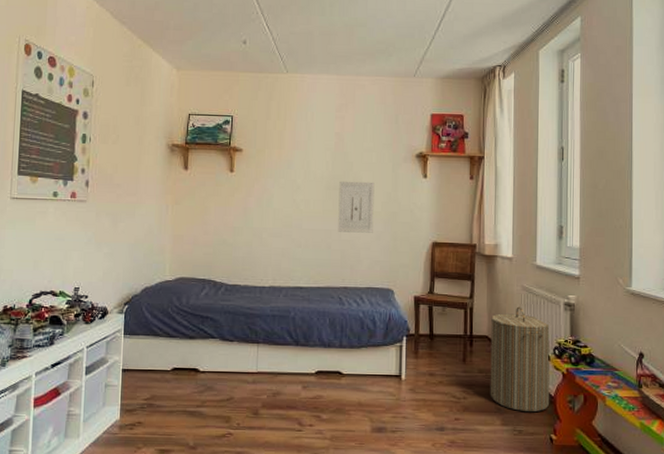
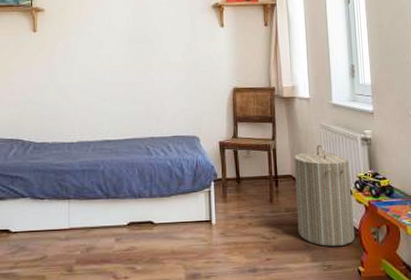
wall art: present [338,181,375,233] -> none [140,33,176,84]

